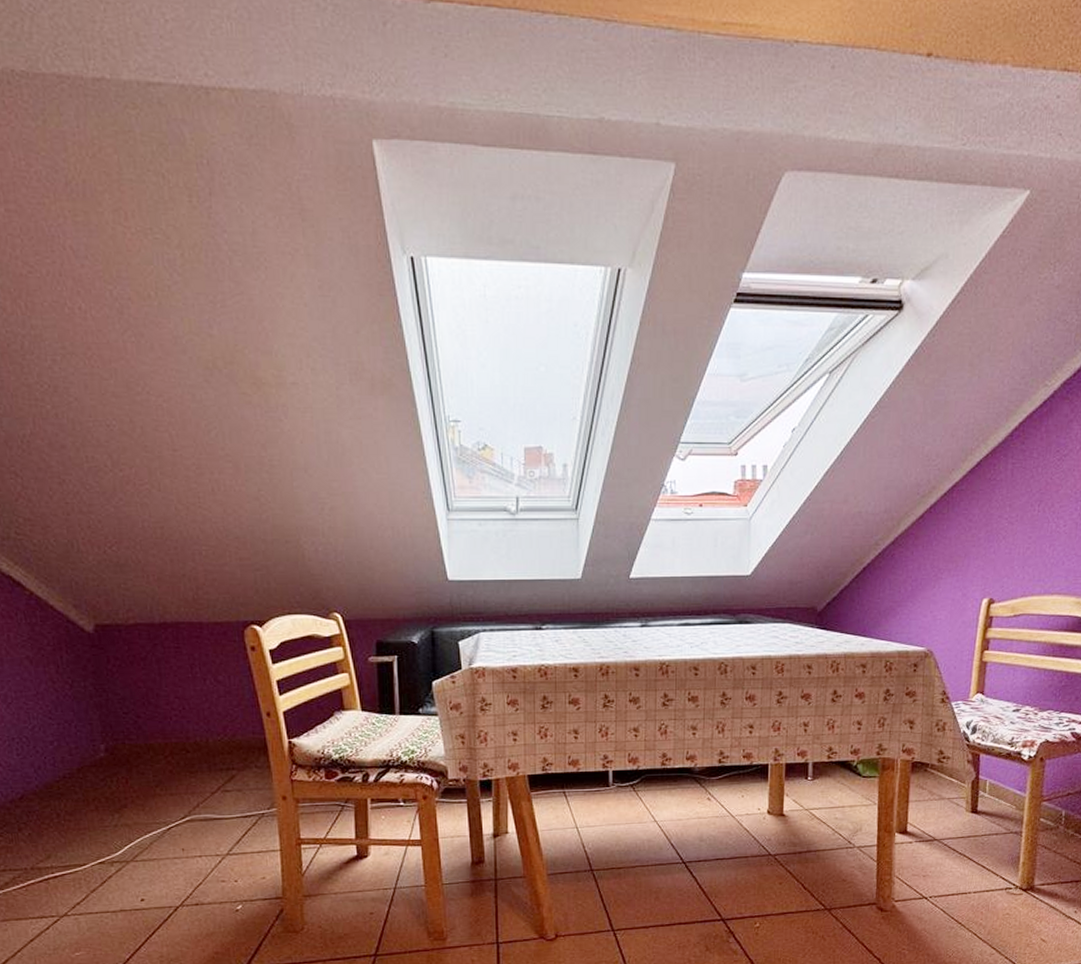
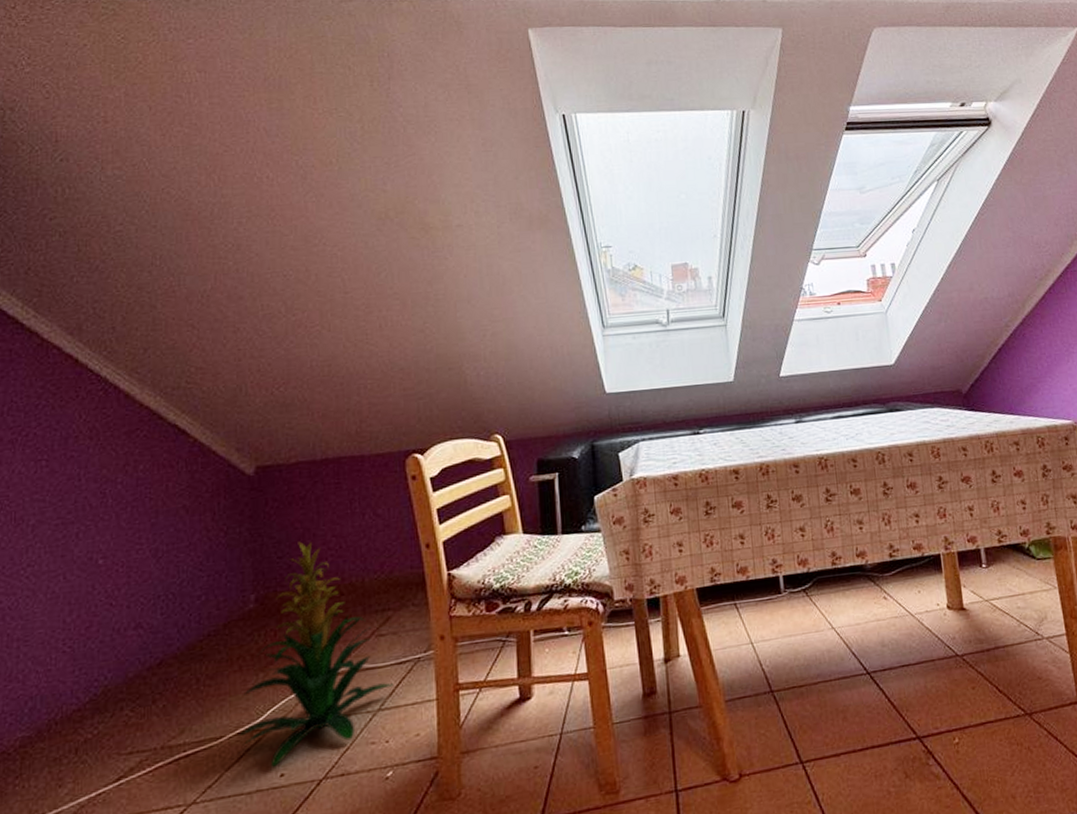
indoor plant: none [99,699,240,893] -> present [238,541,394,767]

